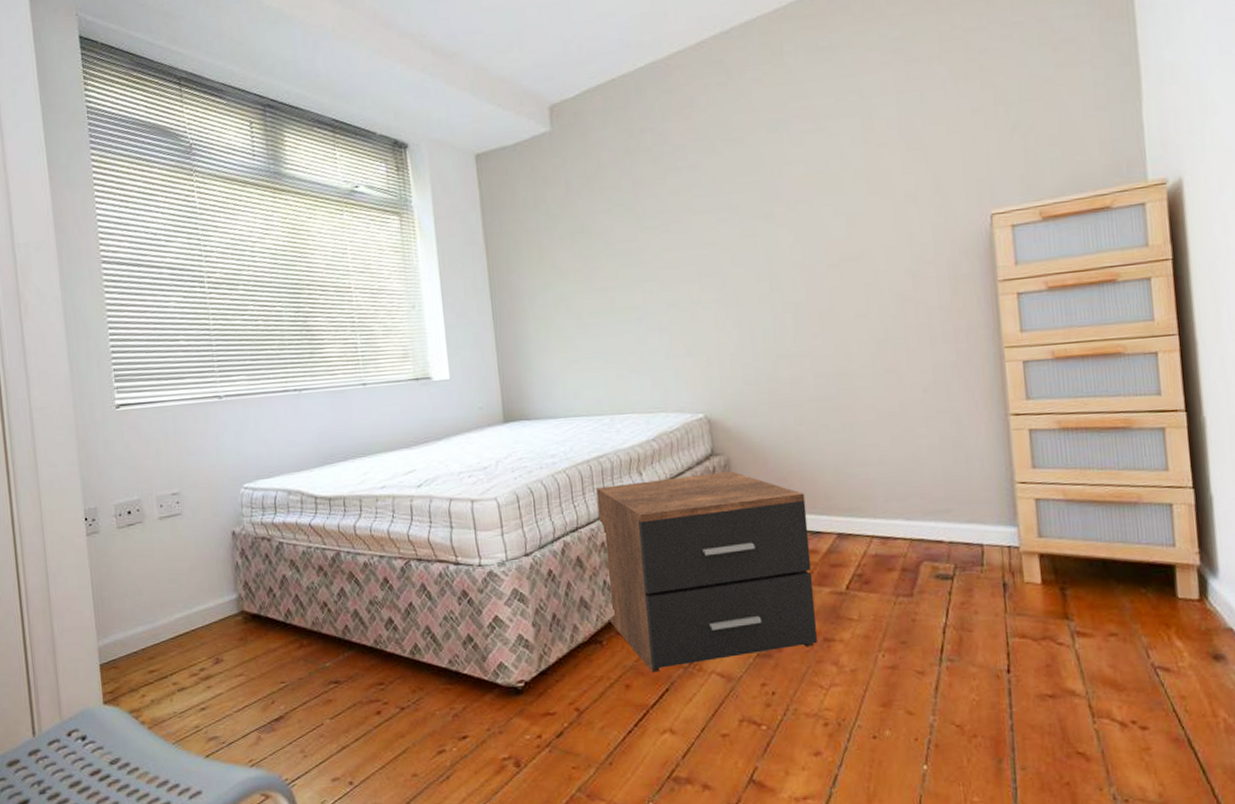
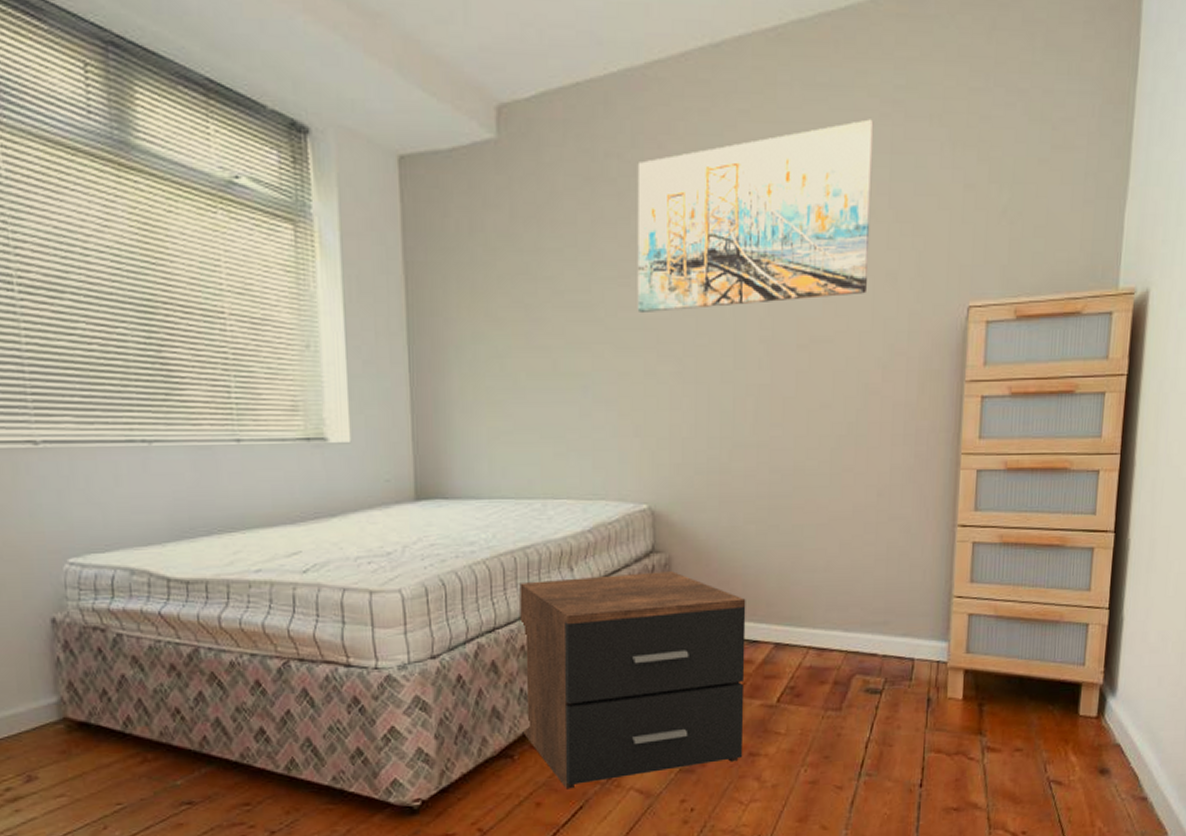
wall art: none [668,68,888,253] -> present [637,119,874,314]

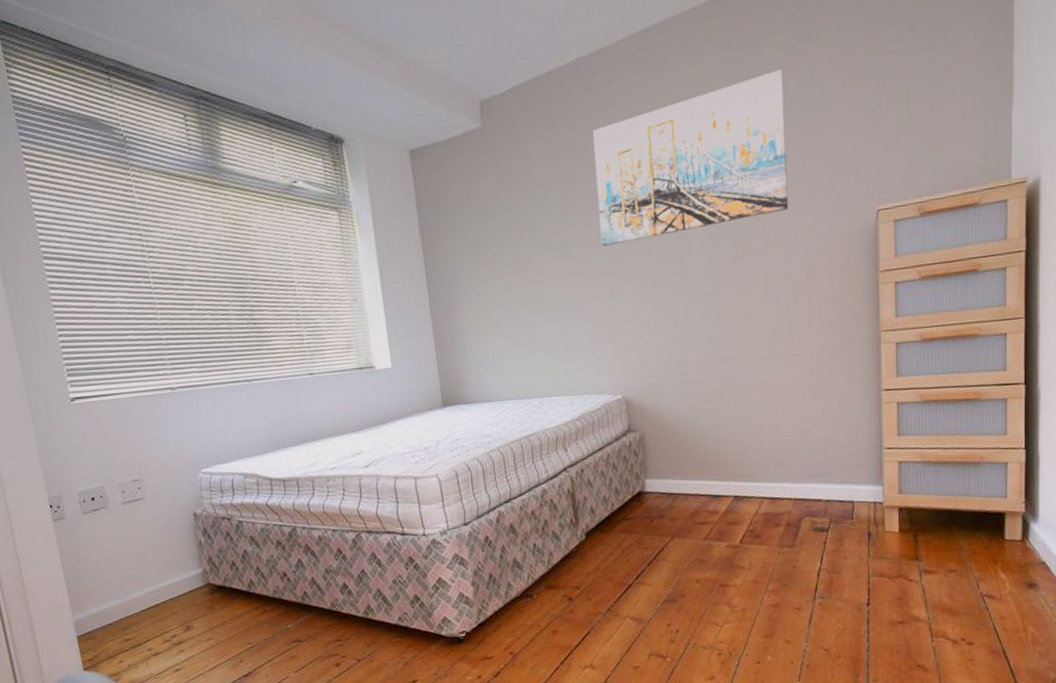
nightstand: present [519,571,746,789] -> none [527,445,714,620]

